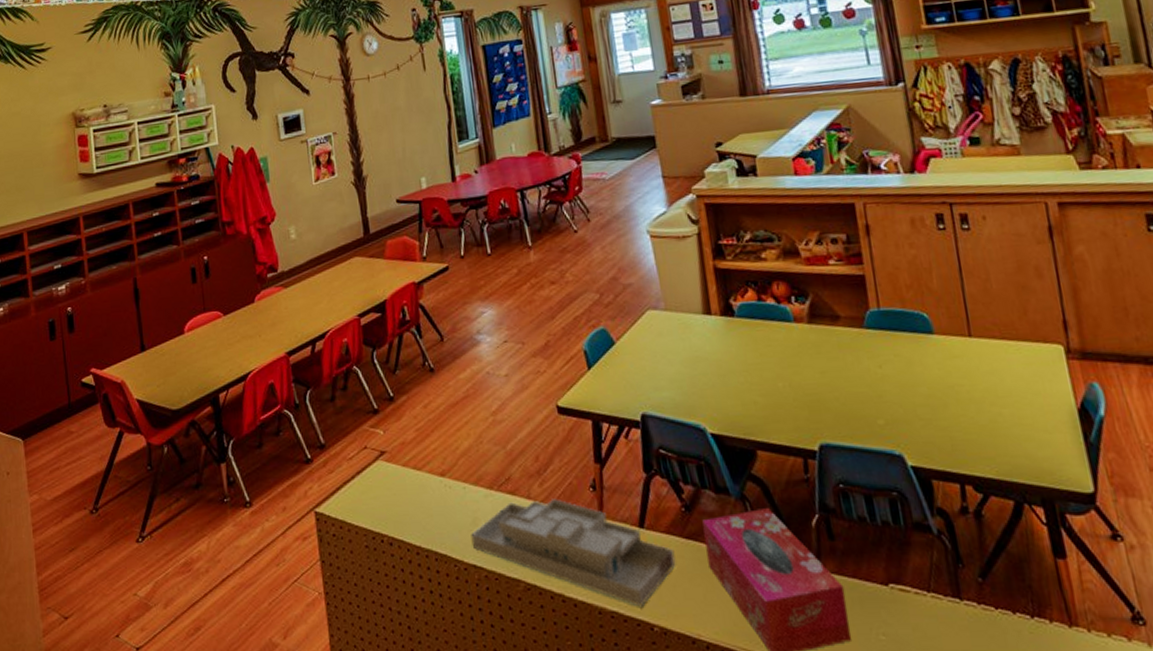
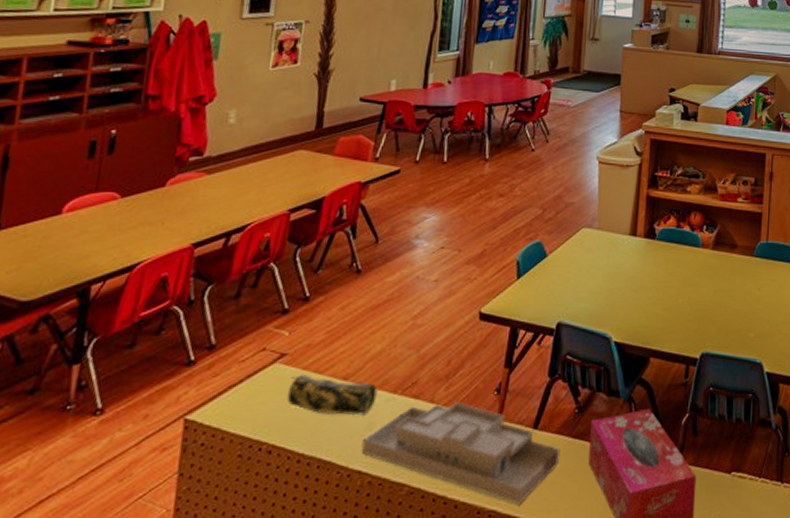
pencil case: none [394,470,475,511] -> present [286,373,378,416]

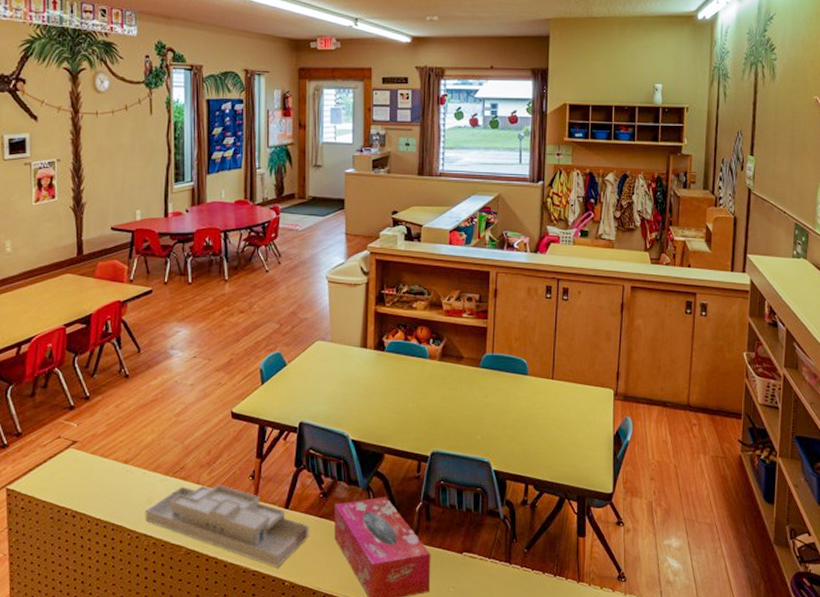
pencil case: present [286,373,378,416] -> none [82,457,153,492]

